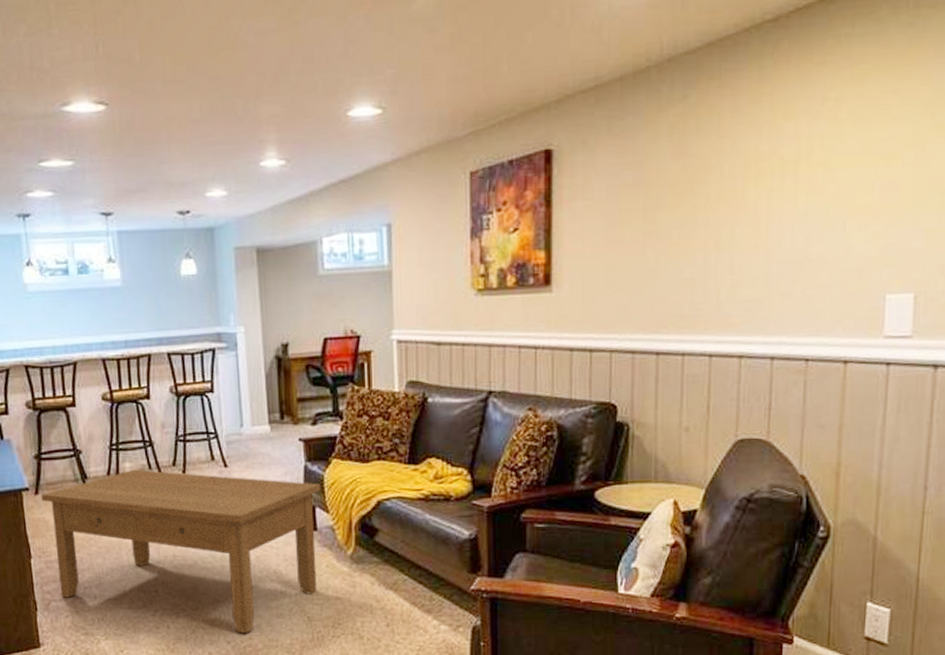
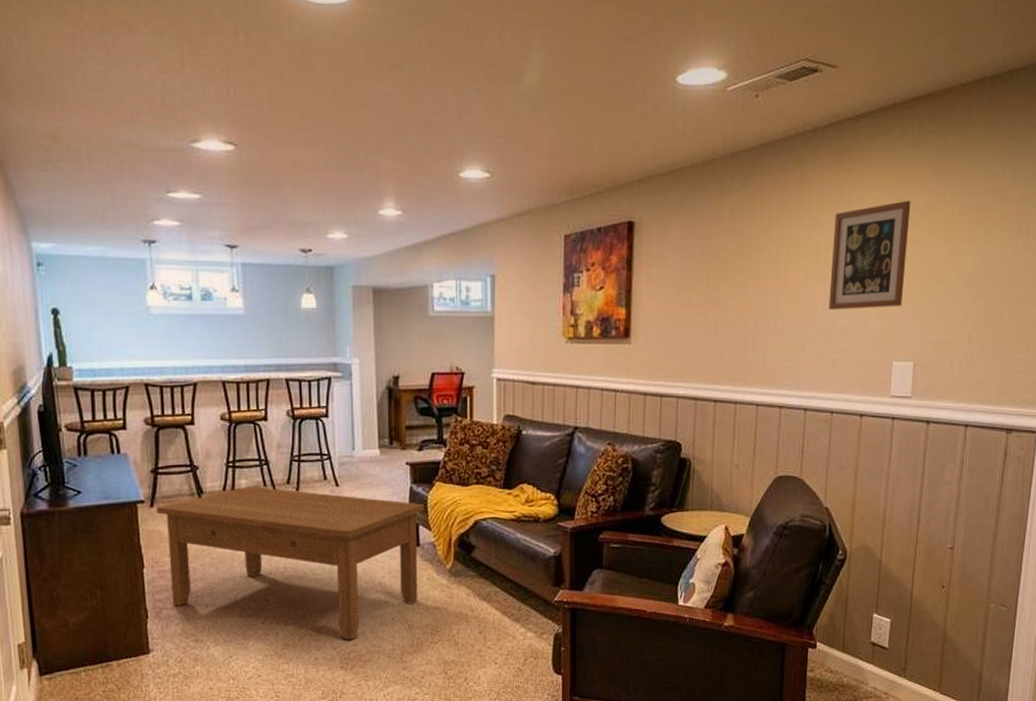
picture frame: none [799,93,907,237] -> present [828,200,911,310]

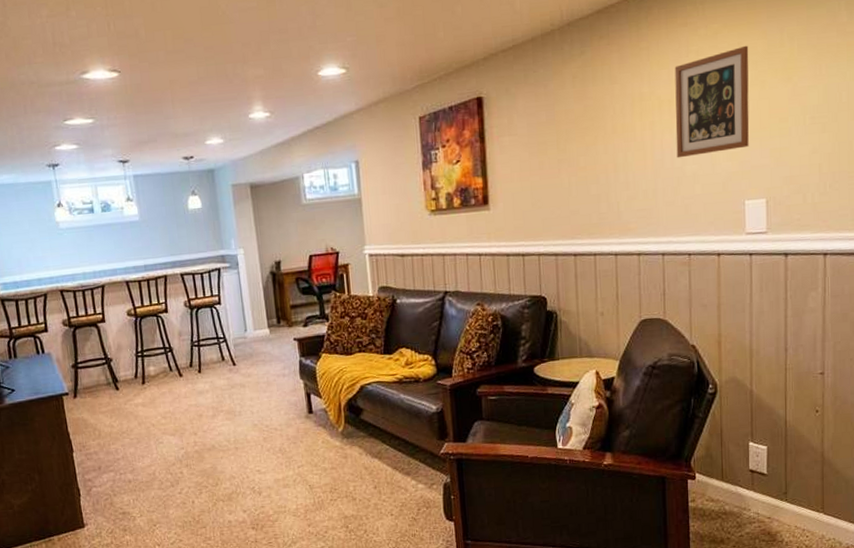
coffee table: present [156,486,425,641] -> none [79,371,316,503]

